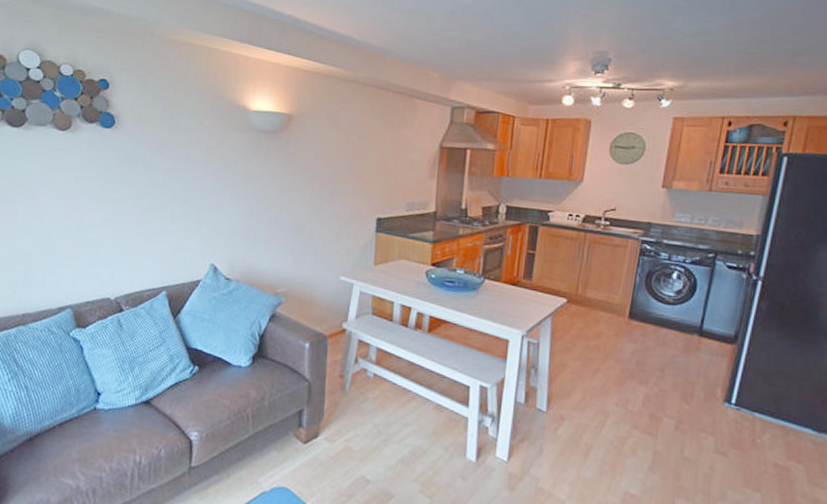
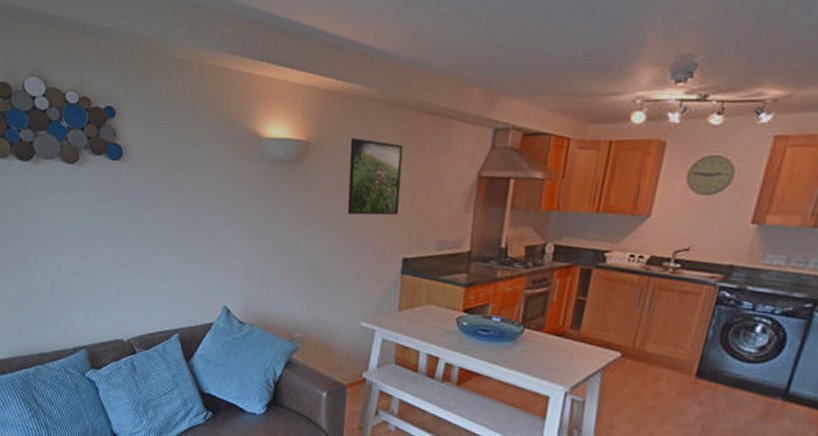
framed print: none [326,112,375,180] -> present [347,138,403,216]

